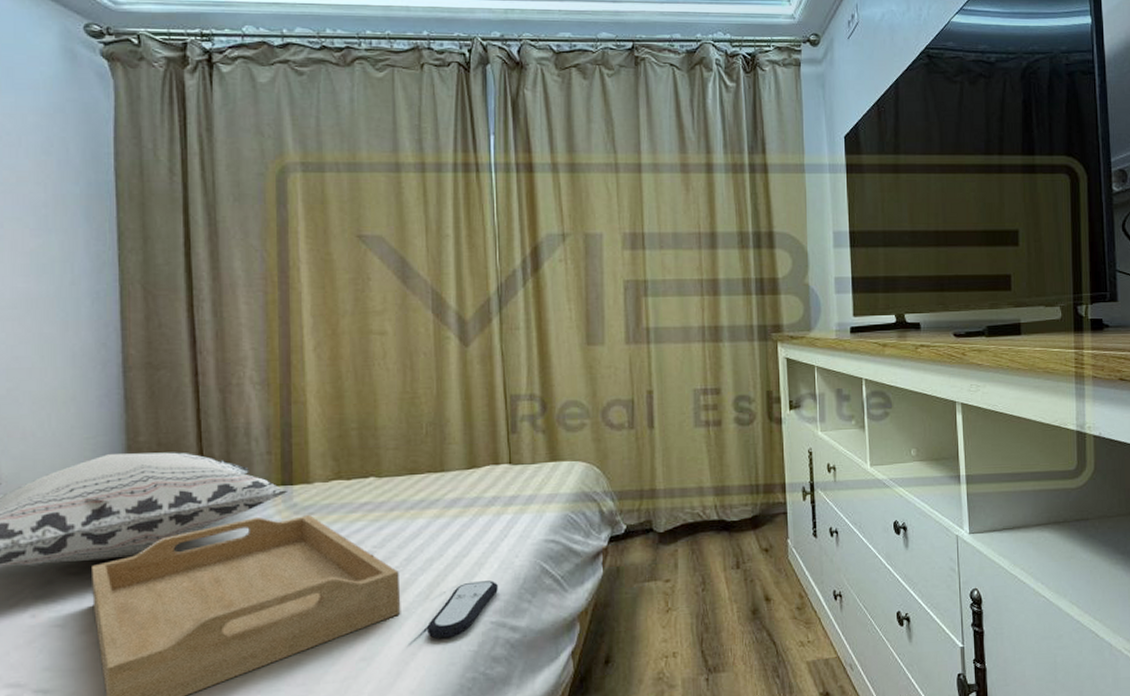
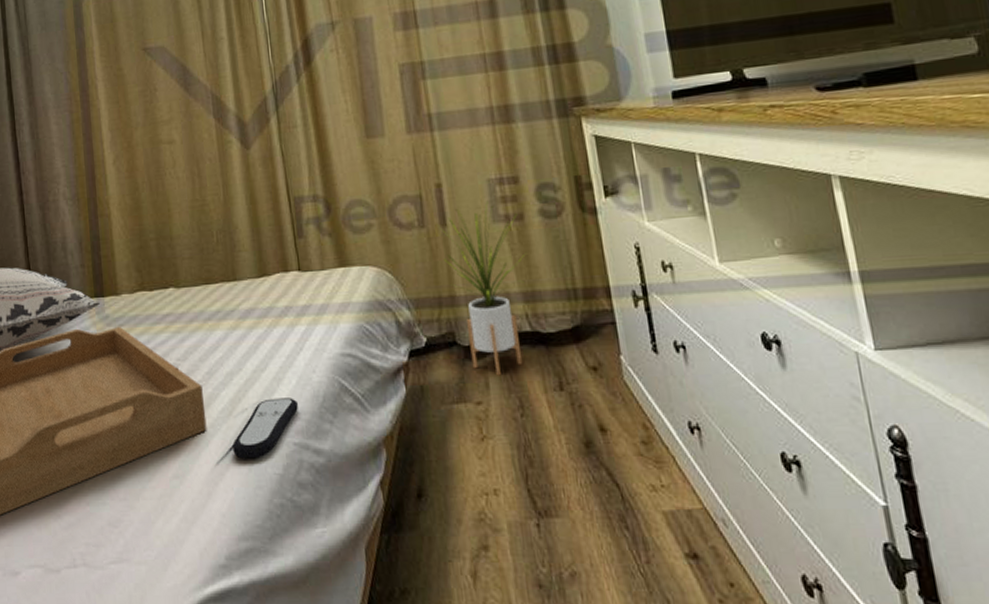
house plant: none [645,409,720,558] -> present [436,202,526,376]

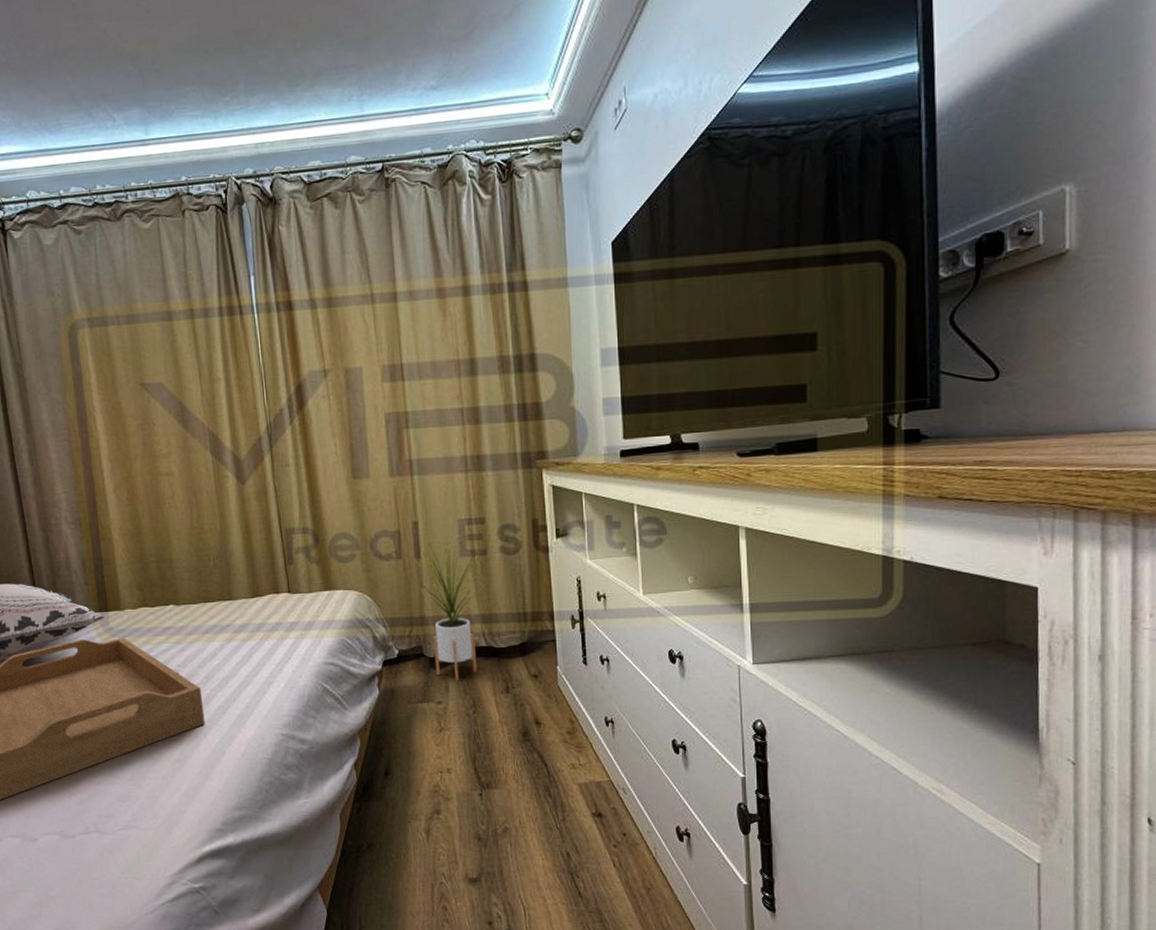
remote control: present [232,398,298,459] -> none [227,698,286,747]

